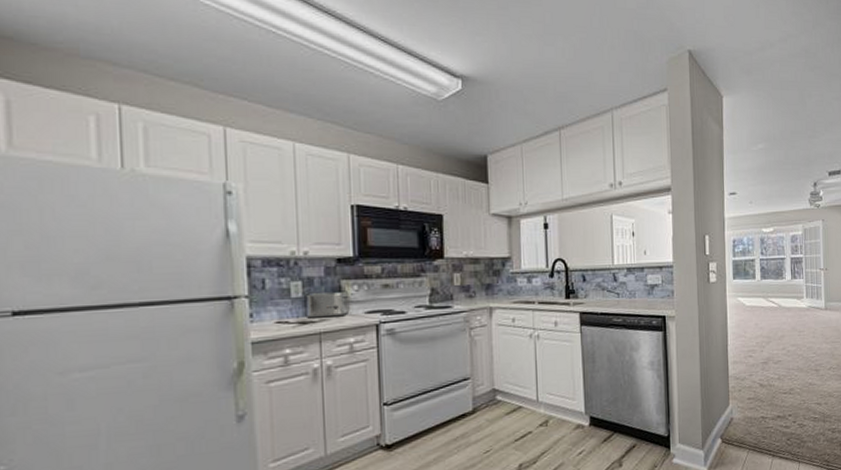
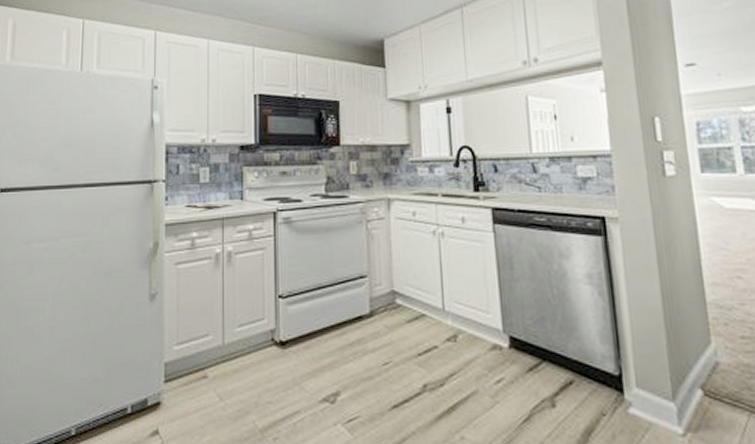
toaster: present [304,292,349,320] -> none [211,178,250,205]

